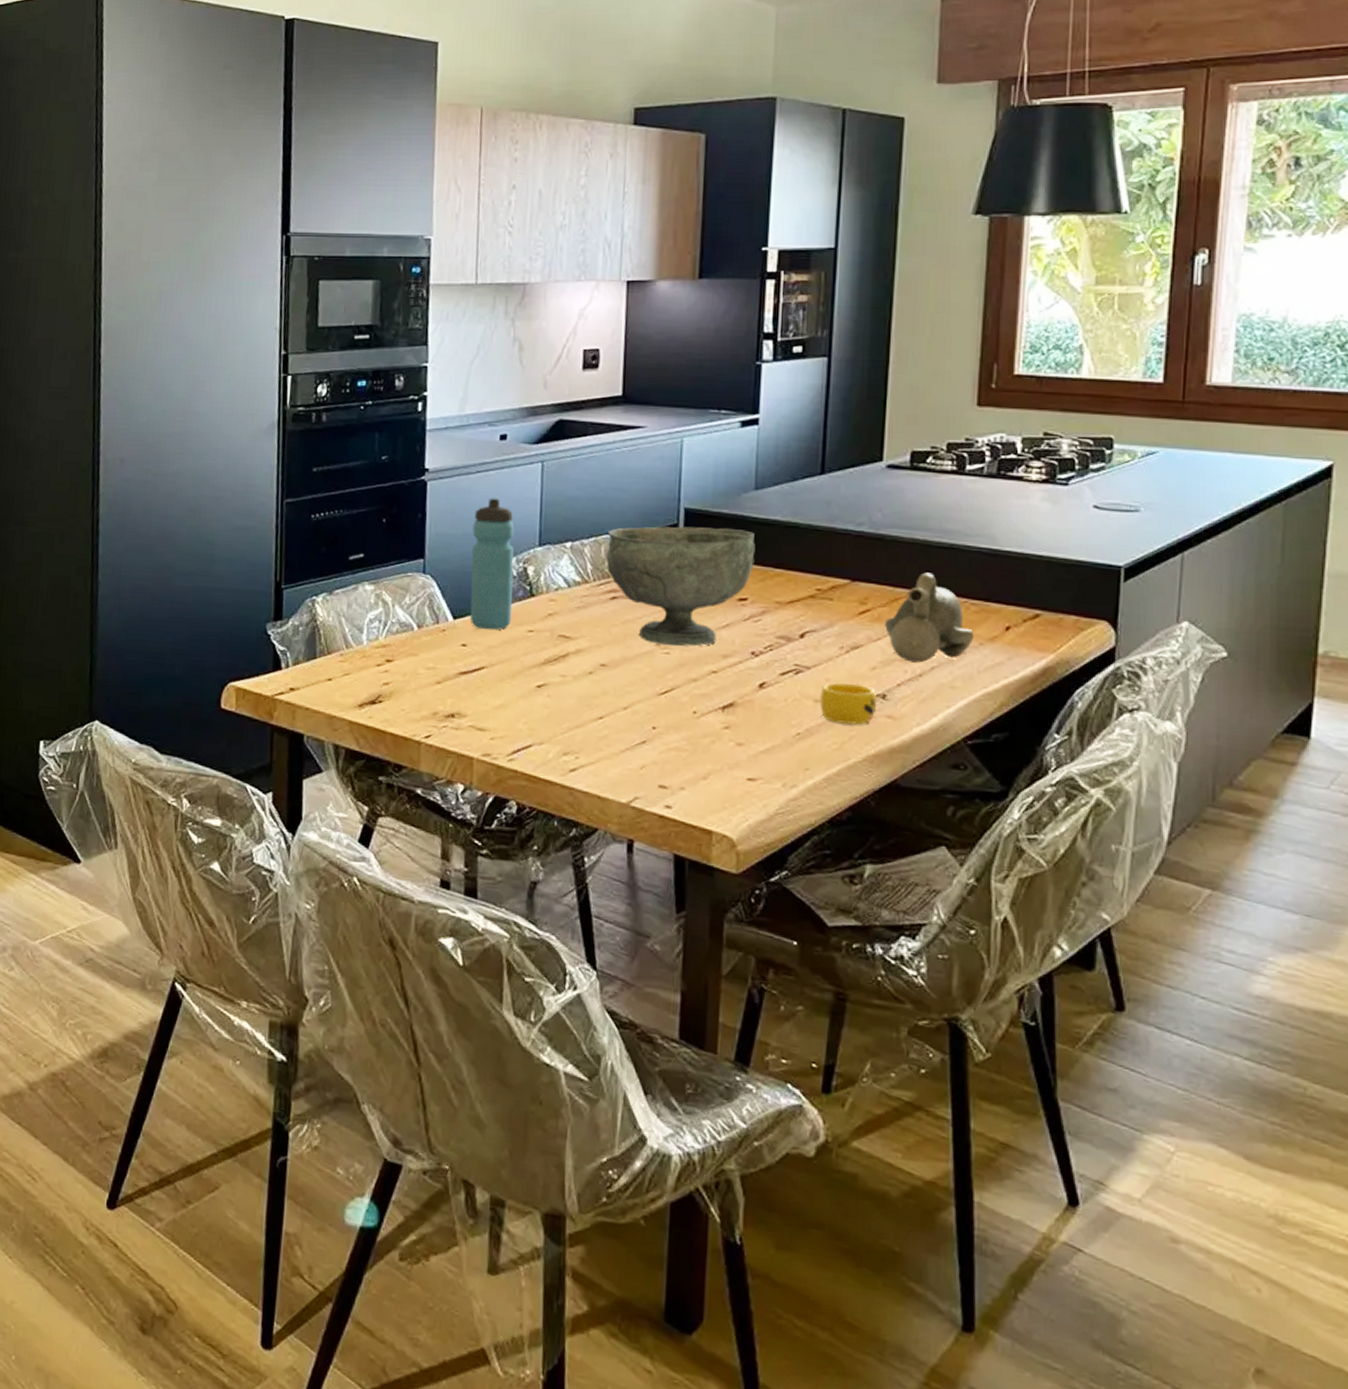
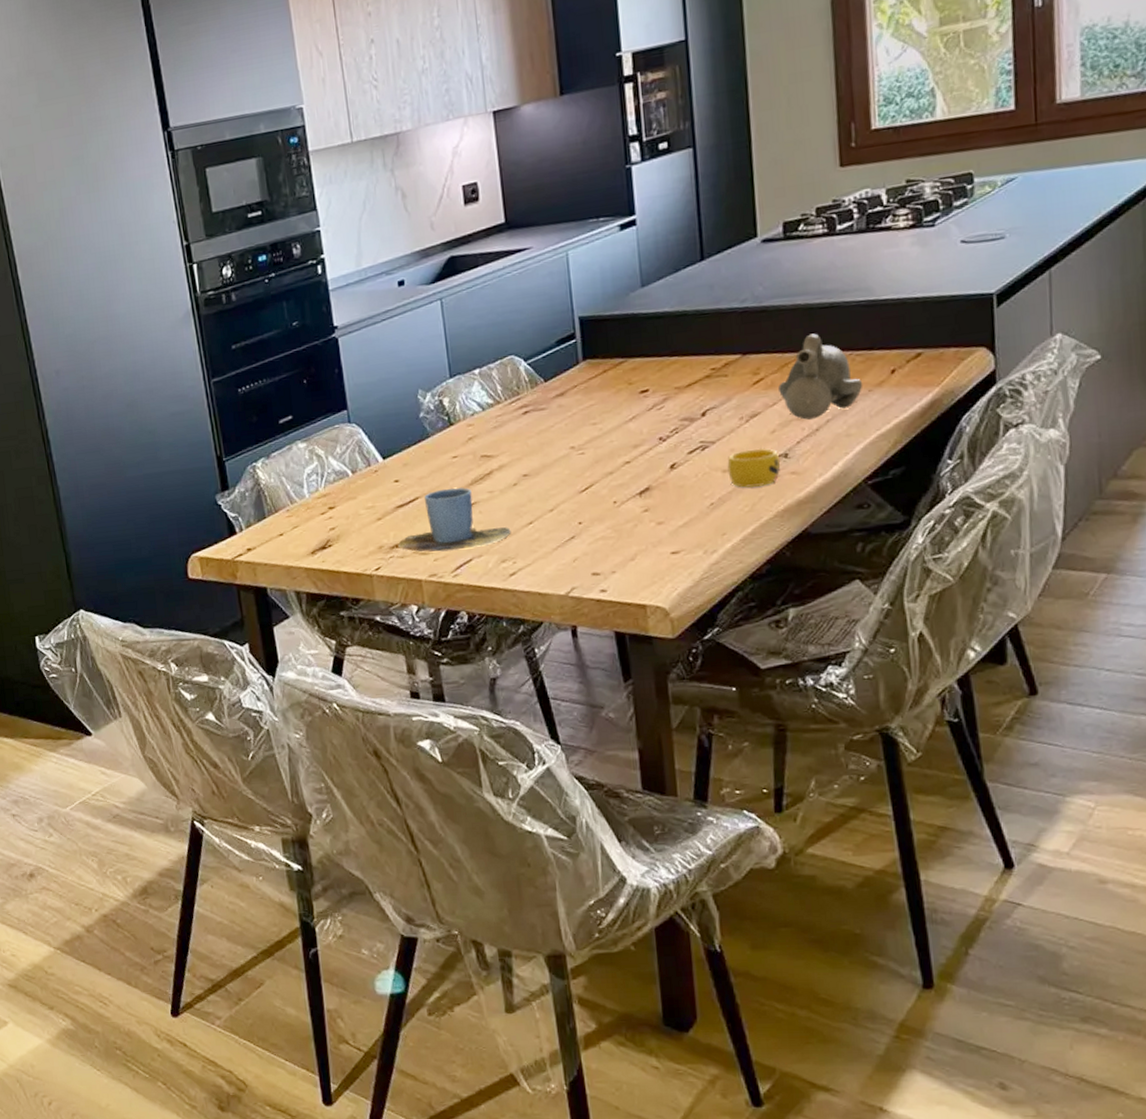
cup: none [454,663,579,734] -> present [398,488,511,553]
water bottle: present [469,498,515,630] -> none [386,341,436,464]
decorative bowl: present [606,526,756,647] -> none [512,326,651,447]

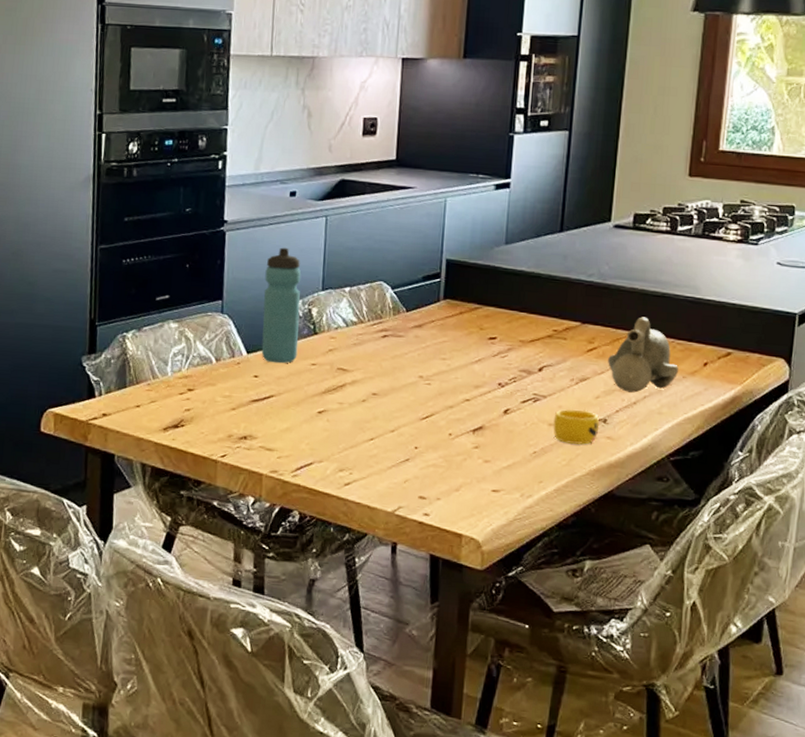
water bottle: none [386,341,436,464] -> present [261,247,301,364]
cup: present [398,488,511,553] -> none [247,392,353,453]

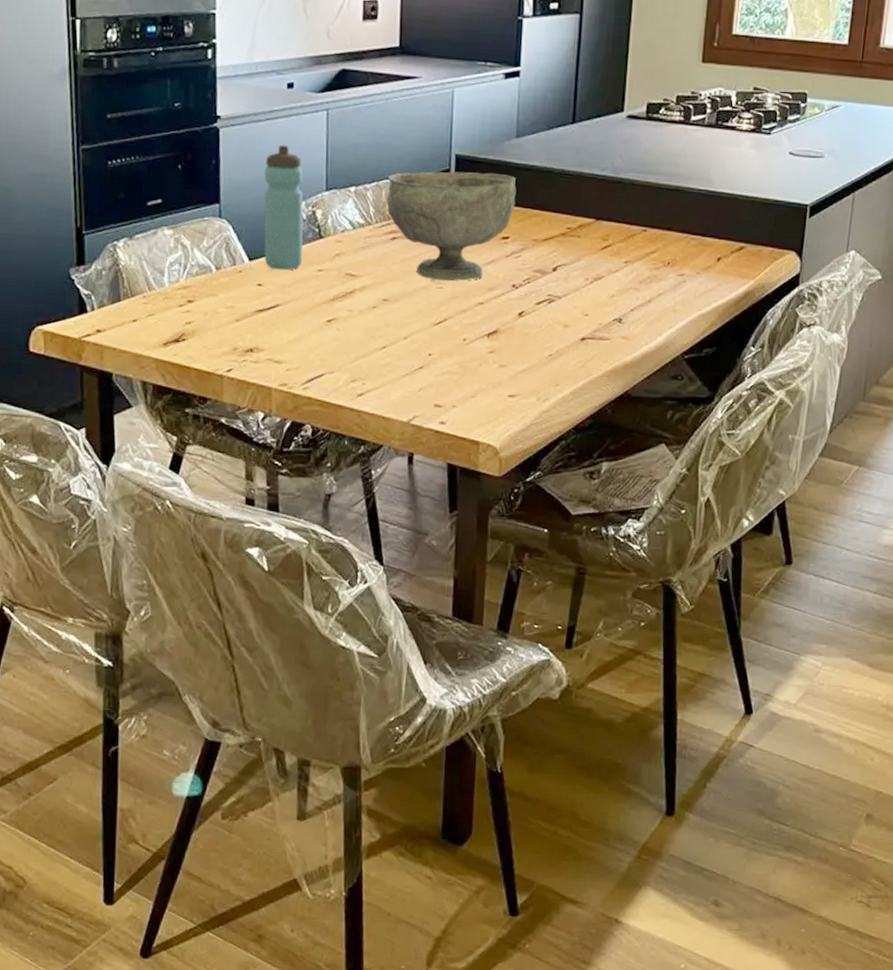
decorative bowl: none [379,275,504,379] -> present [386,171,516,282]
cup: present [553,409,599,445] -> none [568,310,614,346]
teapot: present [608,316,679,393] -> none [622,211,693,291]

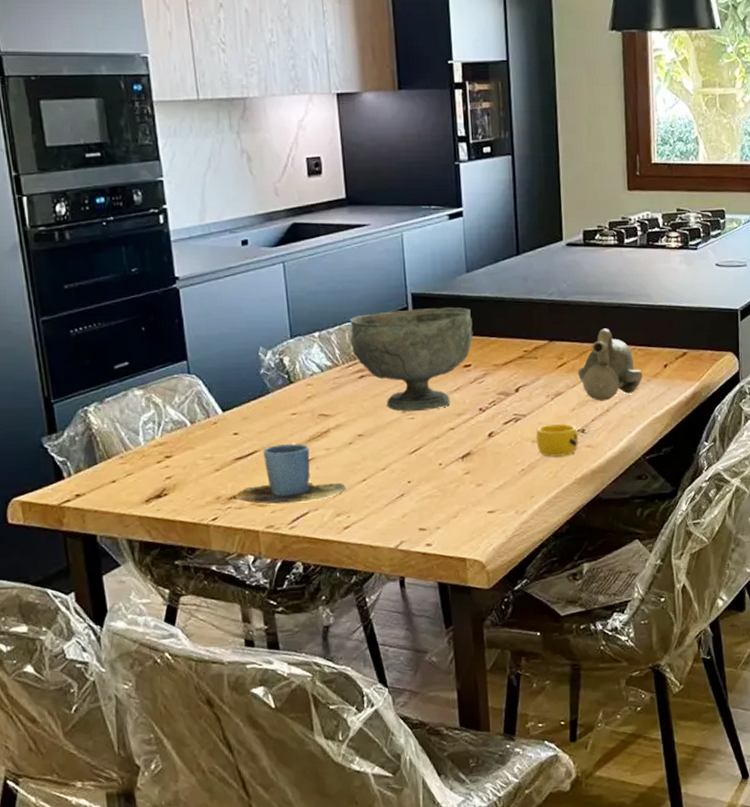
cup: none [253,301,365,364] -> present [236,444,346,505]
water bottle: present [264,144,304,271] -> none [228,299,276,418]
cup: none [568,310,614,346] -> present [536,423,578,458]
teapot: none [622,211,693,291] -> present [578,328,643,401]

